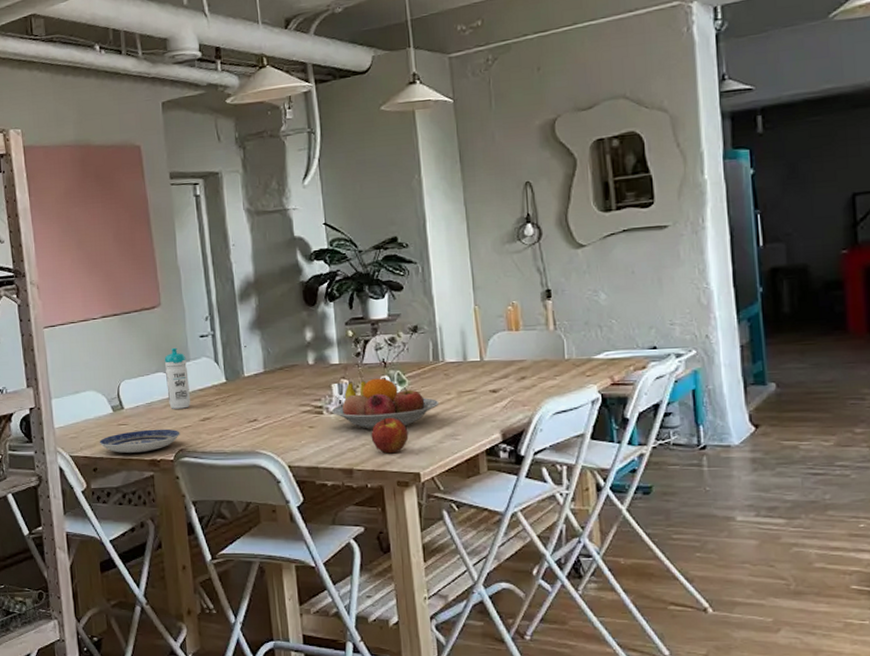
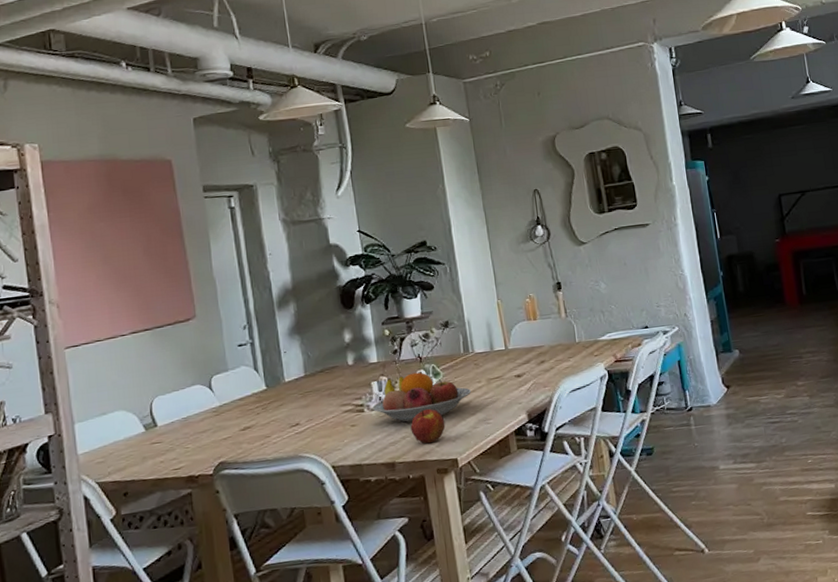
plate: present [99,429,180,454] -> none [130,442,220,474]
water bottle: present [164,347,191,409] -> none [200,358,230,422]

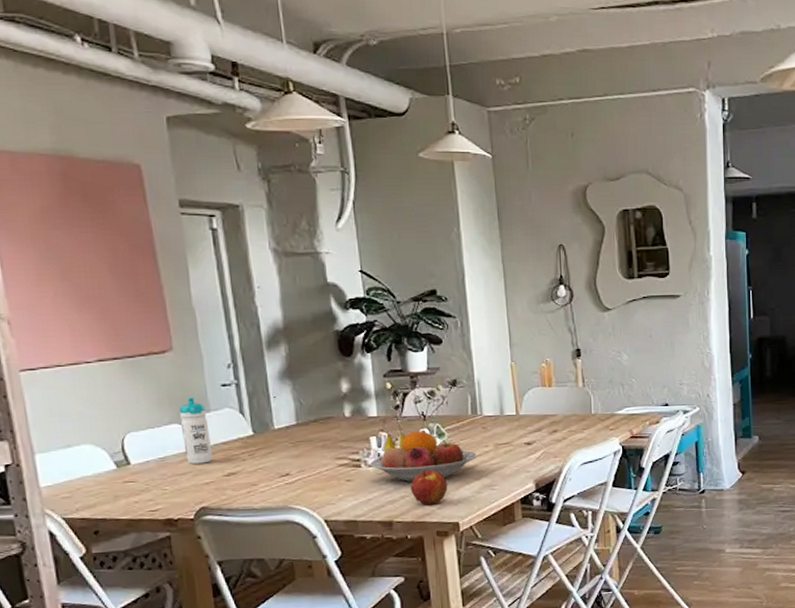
water bottle: none [200,358,230,422] -> present [179,397,213,464]

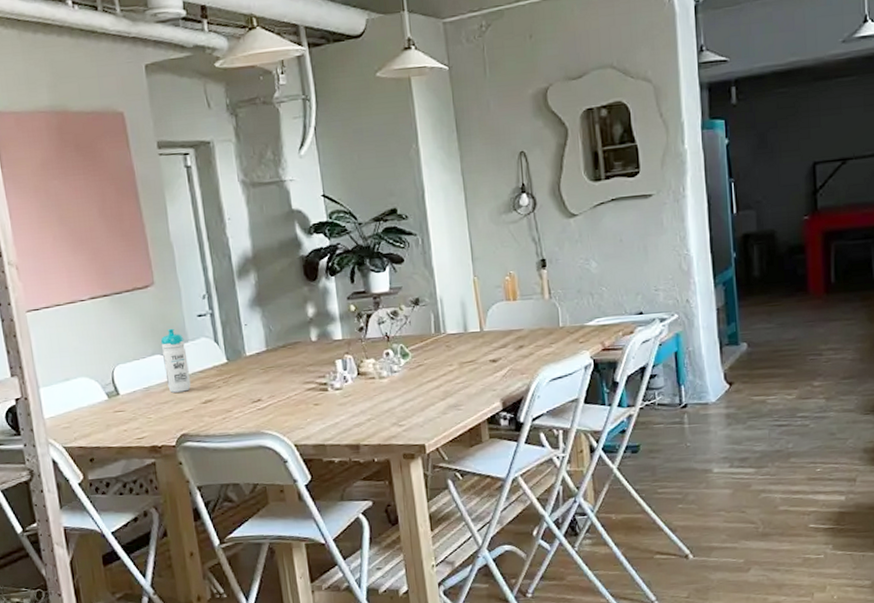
fruit bowl: present [369,431,478,482] -> none [336,352,442,404]
apple: present [410,469,448,505] -> none [376,391,413,428]

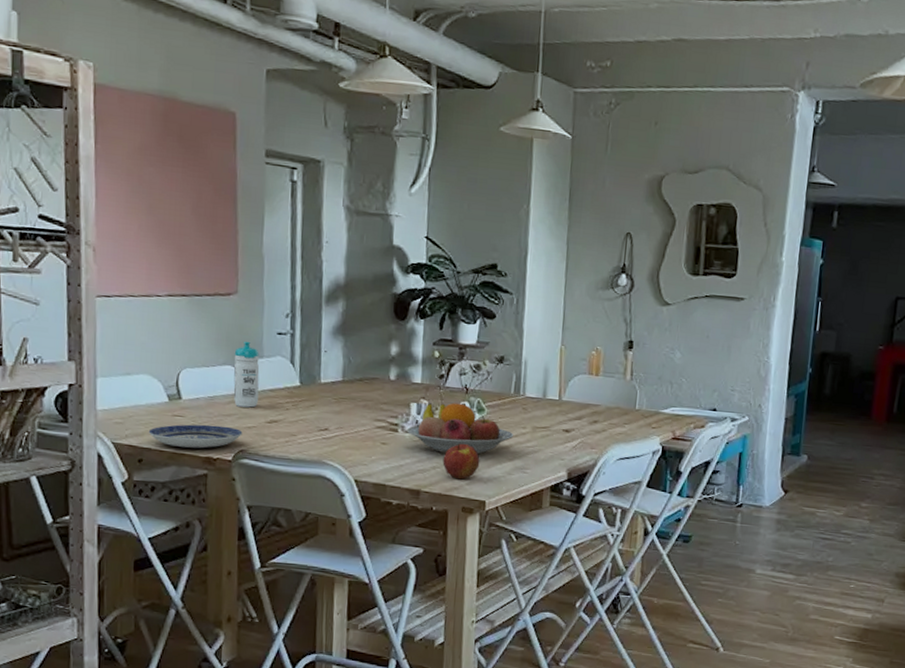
plate: none [94,413,182,442] -> present [148,424,243,449]
fruit bowl: none [336,352,442,404] -> present [406,403,514,455]
apple: none [376,391,413,428] -> present [442,443,480,480]

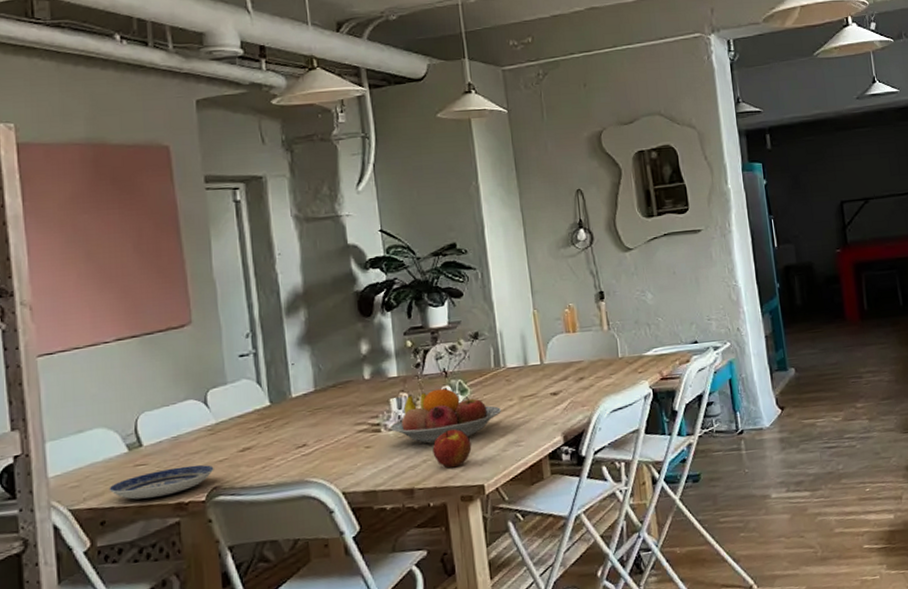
water bottle: present [233,341,260,408] -> none [195,370,228,441]

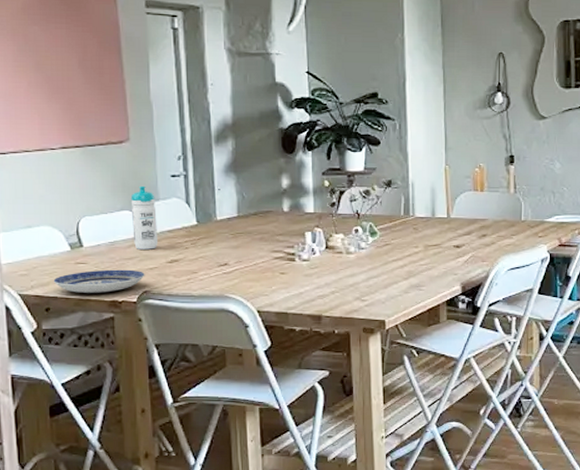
water bottle: none [195,370,228,441] -> present [130,185,159,250]
fruit bowl: present [390,388,502,444] -> none [303,229,407,277]
apple: present [432,429,472,468] -> none [341,267,377,302]

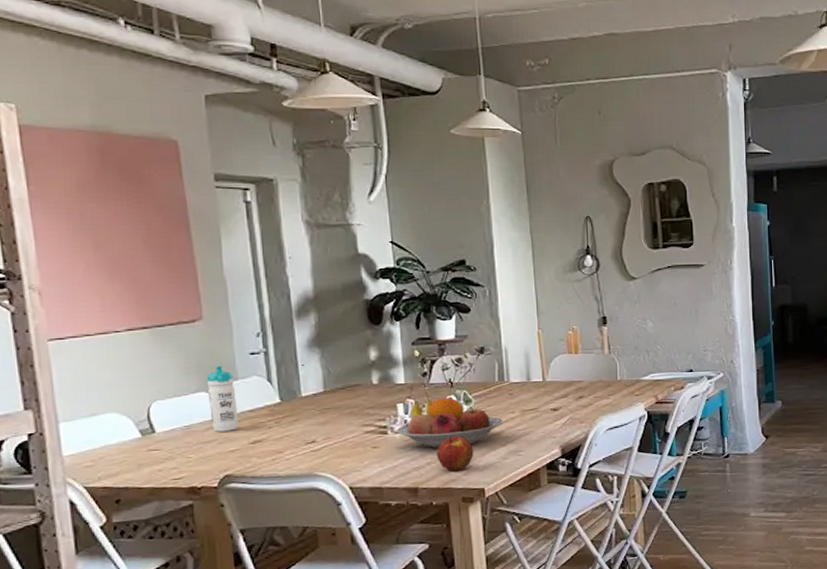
plate: present [53,269,145,294] -> none [123,453,226,482]
fruit bowl: none [303,229,407,277] -> present [396,397,504,448]
apple: none [341,267,377,302] -> present [436,435,474,472]

